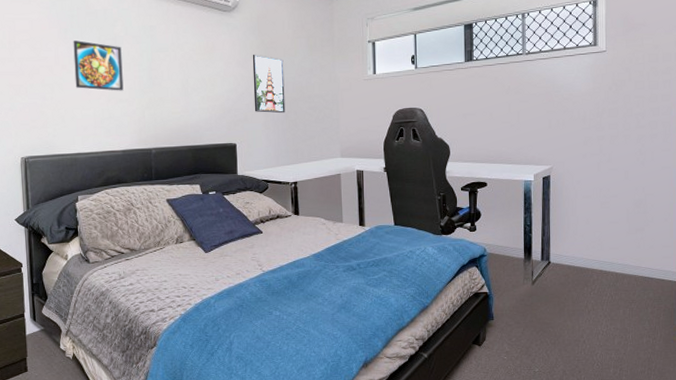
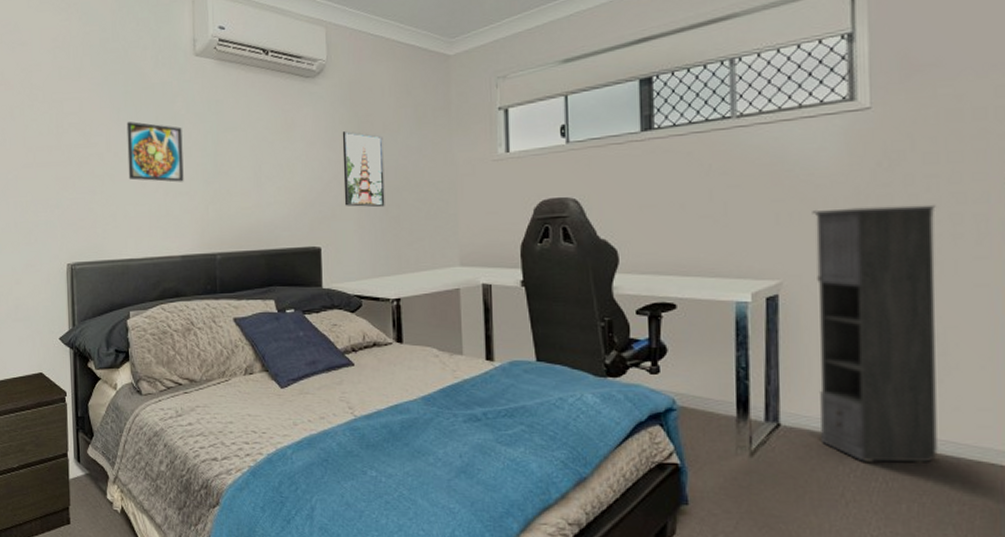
storage cabinet: none [571,115,642,284] -> present [812,204,939,463]

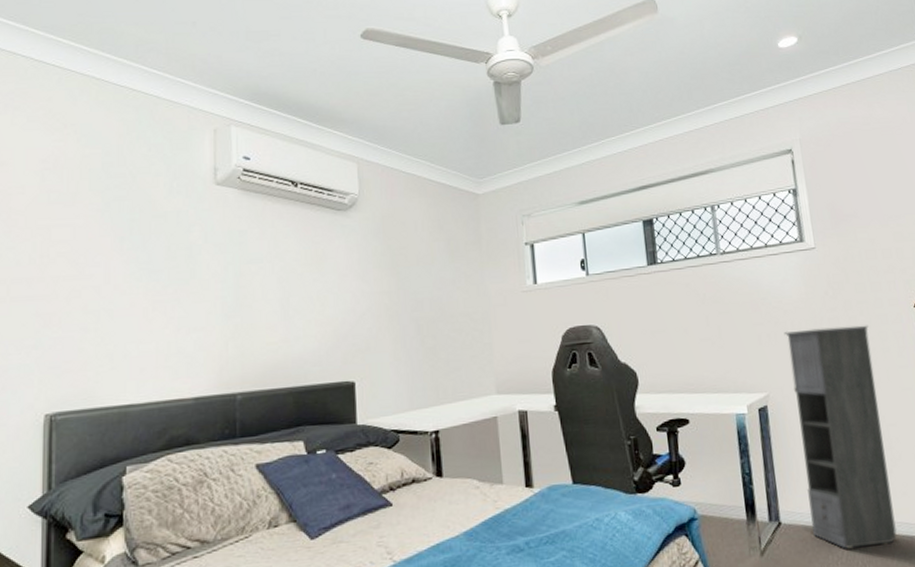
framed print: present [126,122,184,182] -> none [131,251,200,317]
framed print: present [342,130,385,208] -> none [375,262,421,339]

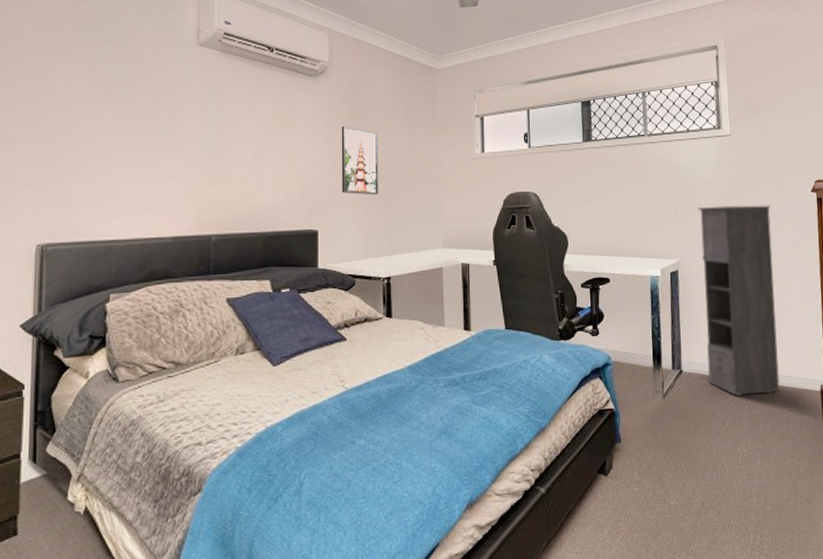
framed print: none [375,262,421,339] -> present [341,125,379,195]

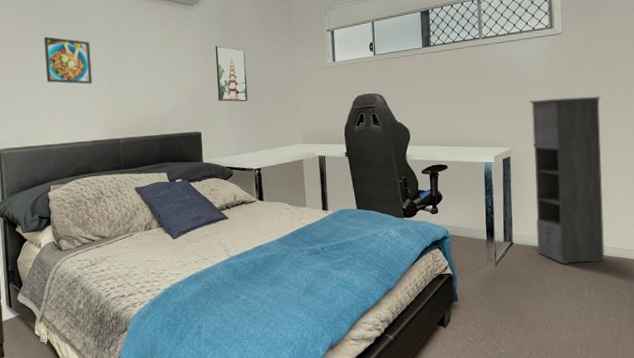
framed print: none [118,103,181,165] -> present [44,37,92,84]

